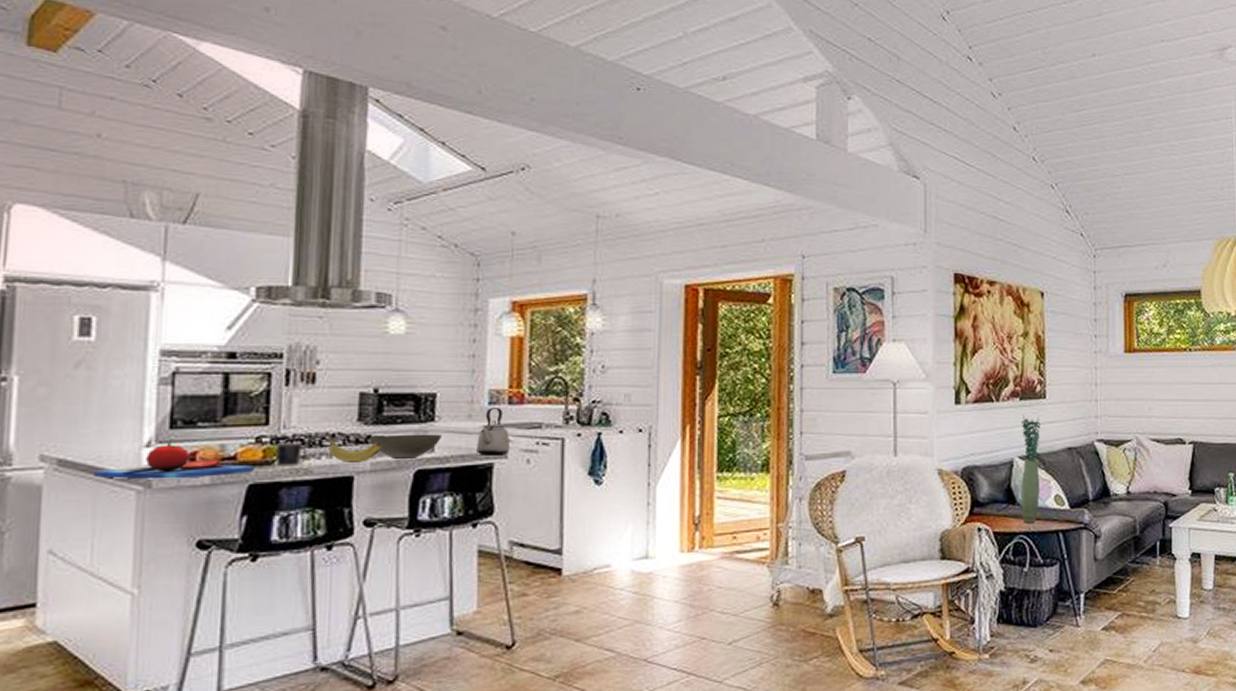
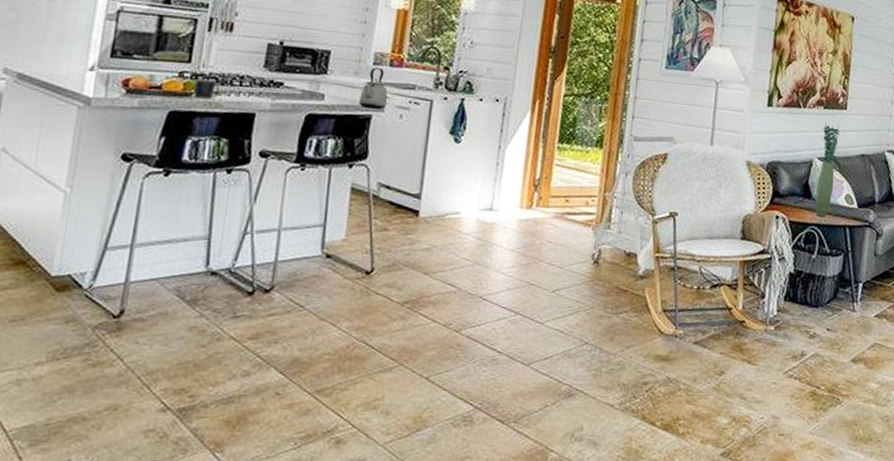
chopping board: present [94,439,254,479] -> none [45,66,176,101]
fruit: present [327,432,382,464] -> none [237,74,282,103]
bowl: present [369,434,441,460] -> none [272,81,331,105]

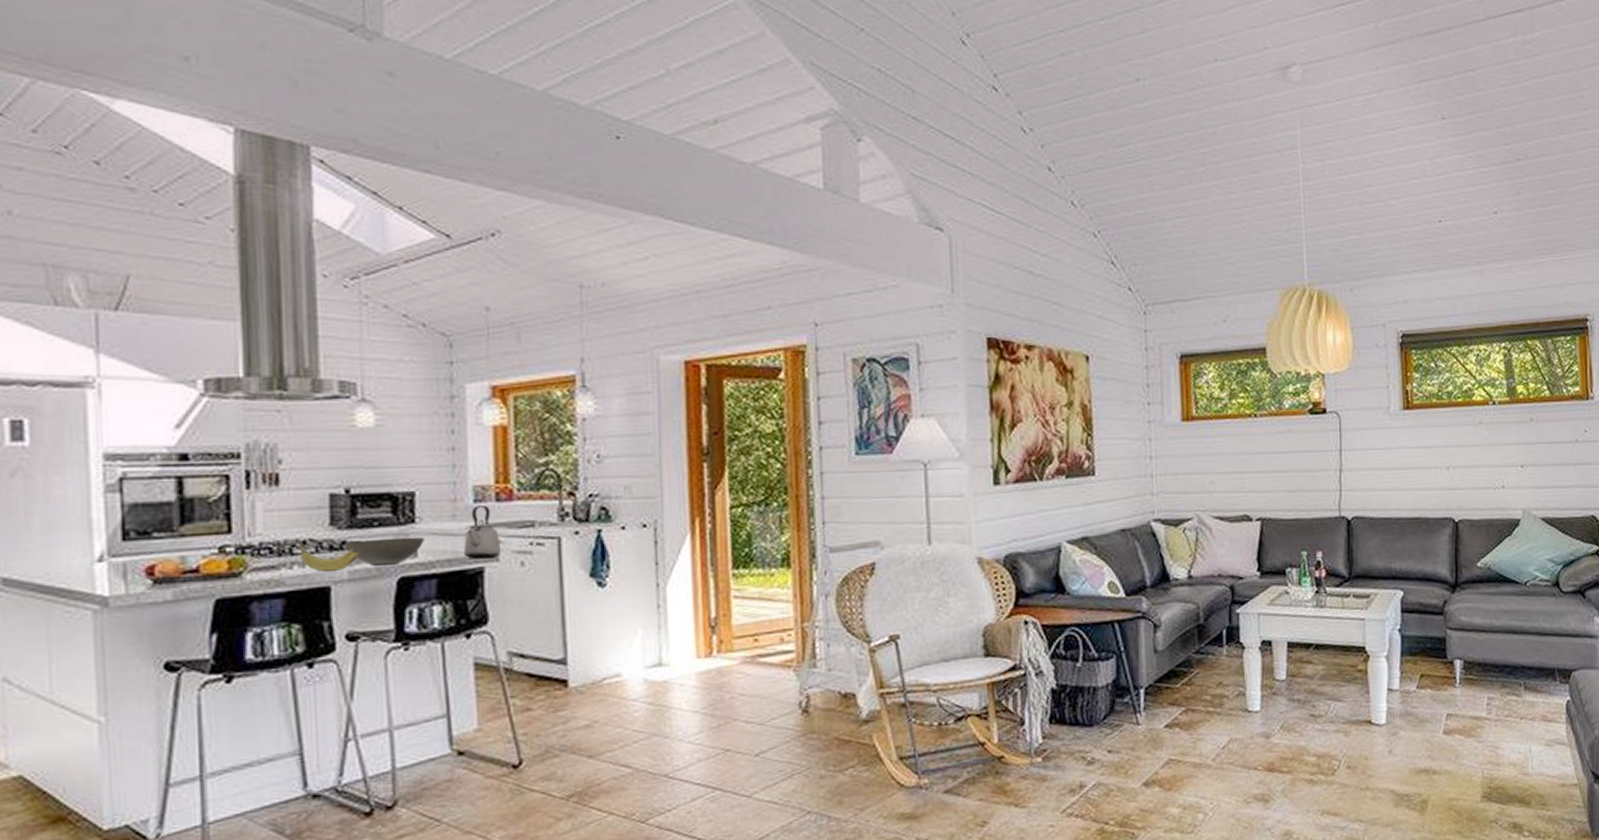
mug: present [193,78,220,101] -> none [241,551,277,580]
fruit: none [237,74,282,103] -> present [297,539,359,573]
bowl: none [272,81,331,105] -> present [344,537,424,567]
vase: present [815,122,840,217] -> none [1068,494,1092,614]

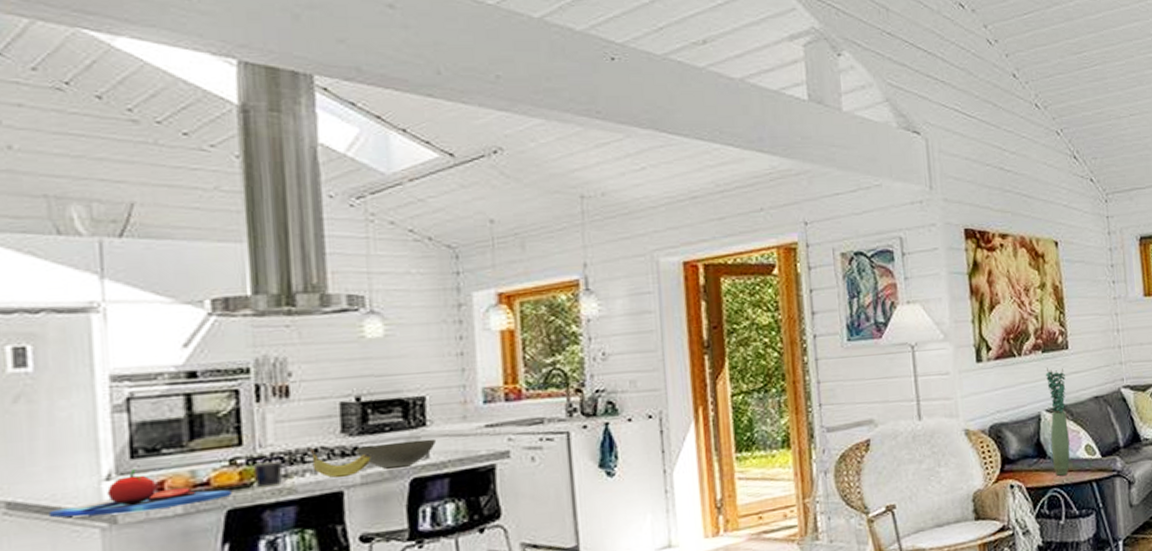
chopping board: none [43,552,220,598] -> present [49,469,232,518]
mug: none [241,551,277,580] -> present [252,461,289,490]
kettle: present [464,506,502,559] -> none [475,406,513,458]
vase: none [1068,494,1092,614] -> present [1045,367,1070,476]

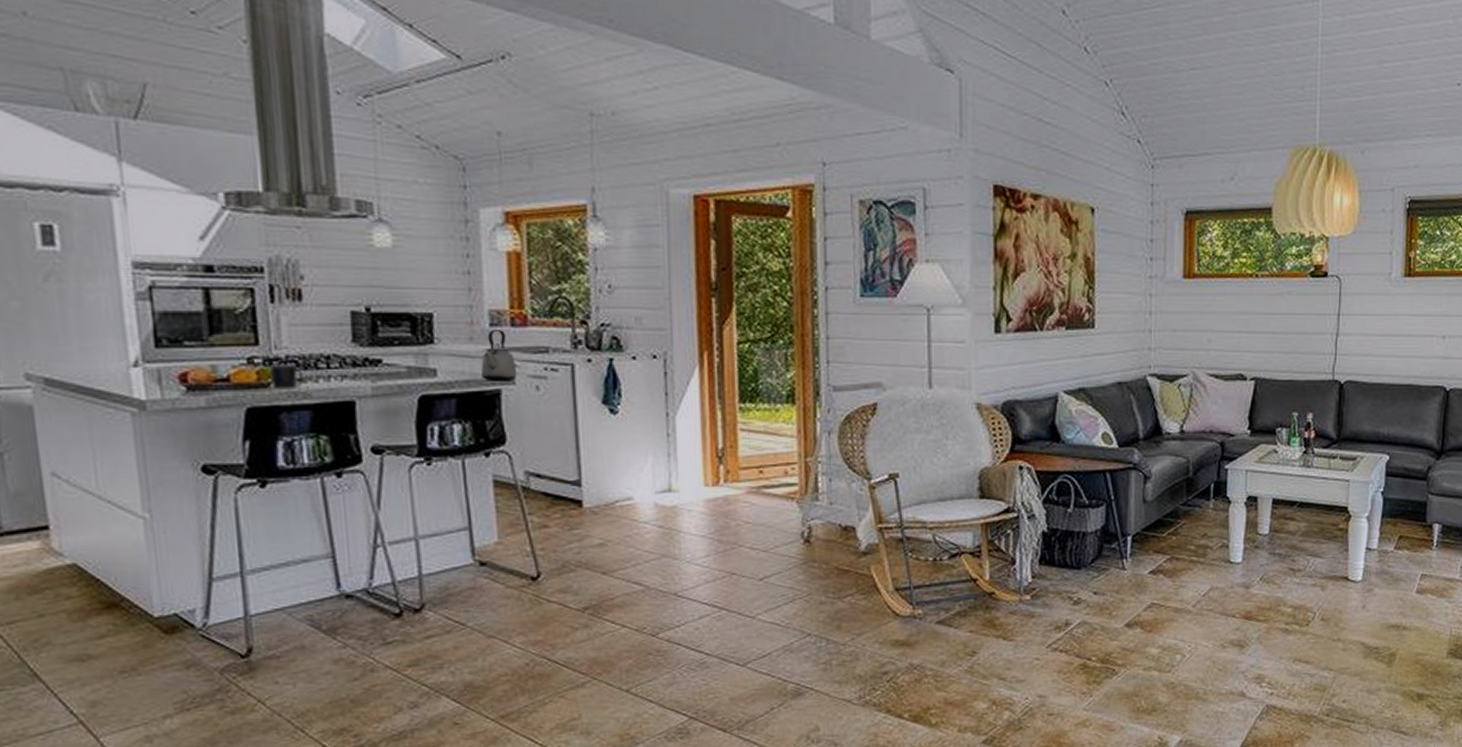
chopping board: present [49,469,232,518] -> none [84,358,250,401]
fruit: present [309,447,372,479] -> none [322,354,382,388]
bowl: present [356,438,436,470] -> none [367,357,443,384]
kettle: none [475,406,513,458] -> present [481,330,518,381]
vase: present [1045,367,1070,476] -> none [1066,346,1088,462]

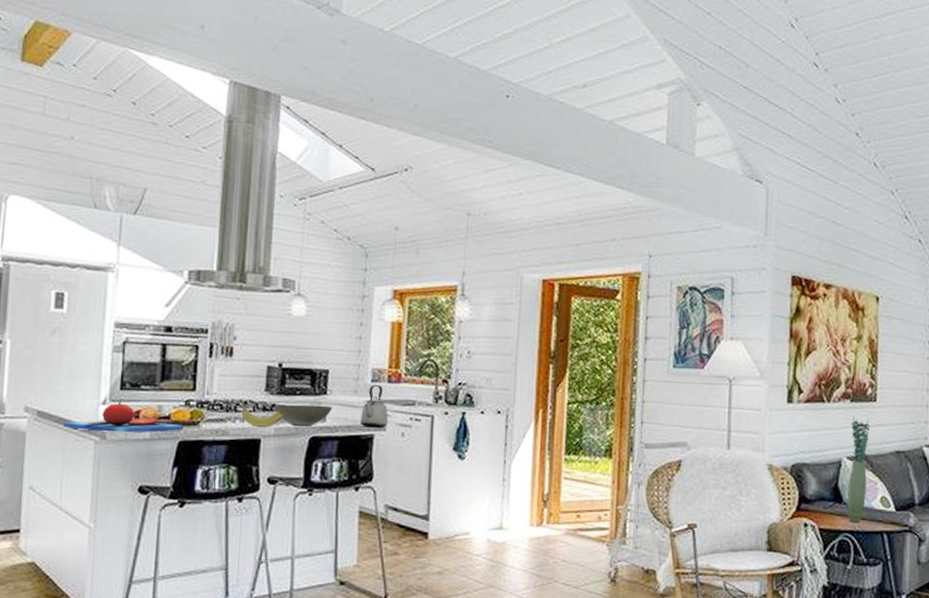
chopping board: none [84,358,250,401] -> present [63,398,184,433]
mug: present [269,363,304,391] -> none [200,406,225,429]
fruit: none [322,354,382,388] -> present [241,399,284,428]
bowl: none [367,357,443,384] -> present [274,404,332,428]
vase: none [1066,346,1088,462] -> present [847,416,870,522]

